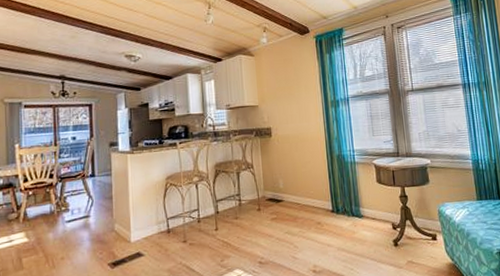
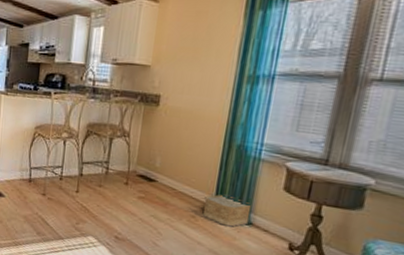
woven basket: none [324,197,361,224] -> present [203,194,252,227]

